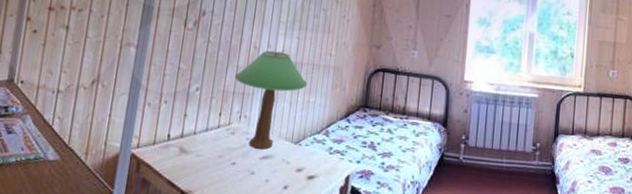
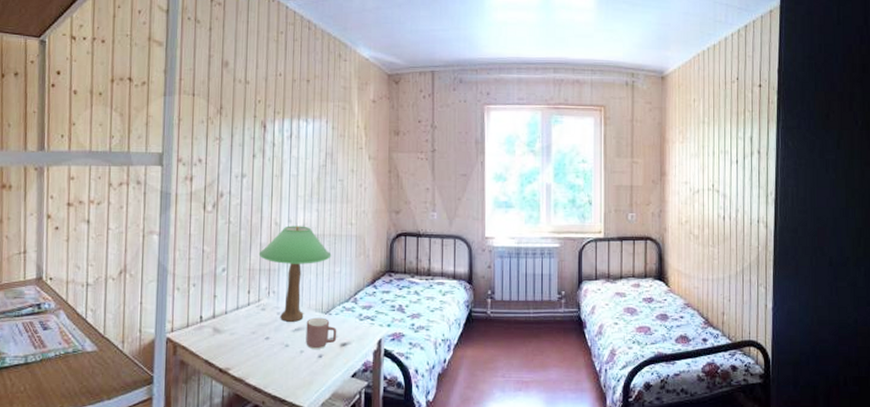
mug: none [272,146,306,180] -> present [306,317,337,349]

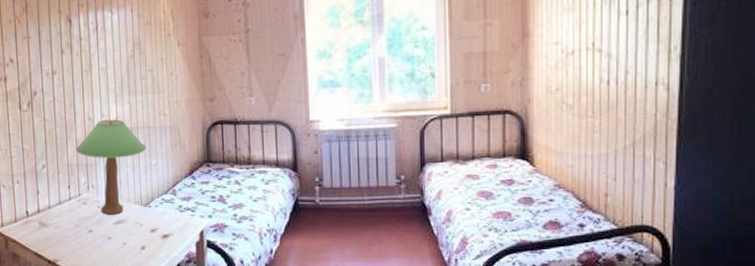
mug: present [306,317,337,349] -> none [127,210,158,241]

